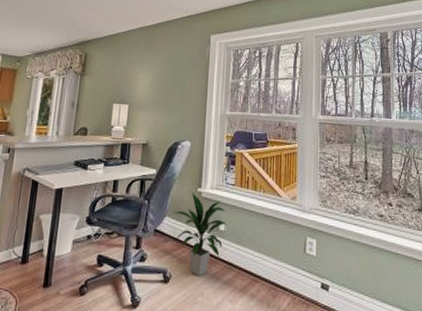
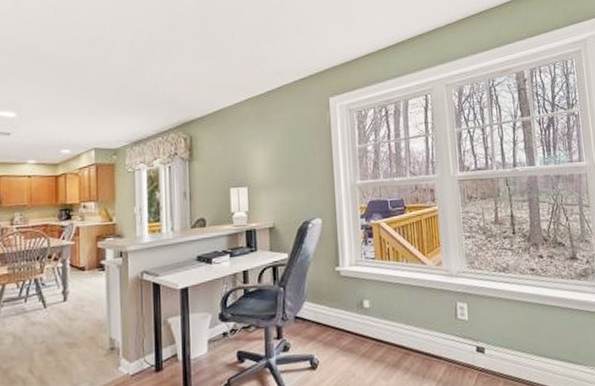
indoor plant: present [173,192,227,277] -> none [312,272,371,358]

